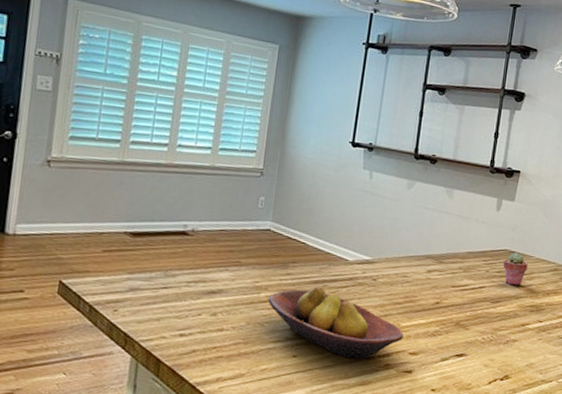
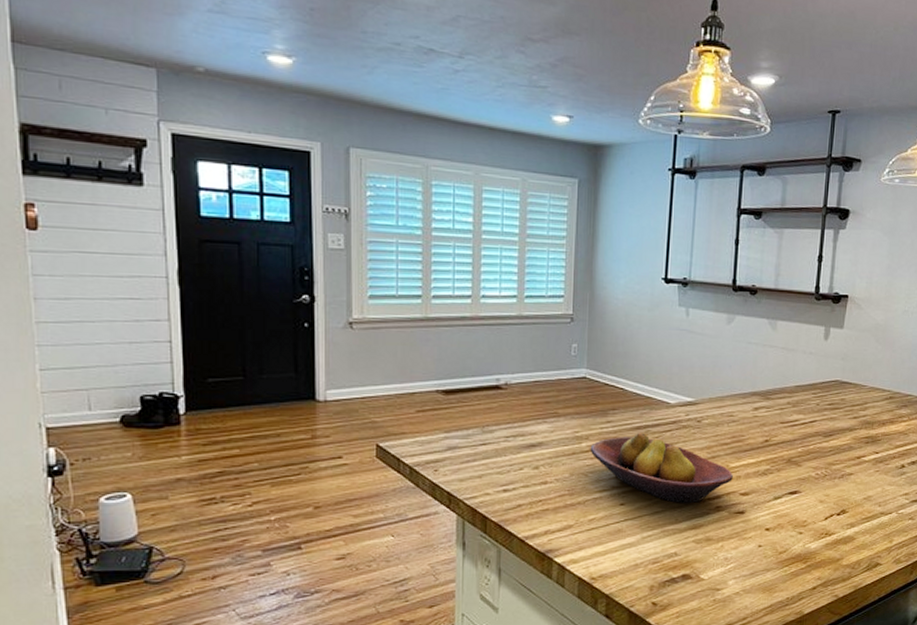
potted succulent: present [503,252,528,286] -> none [834,382,861,418]

